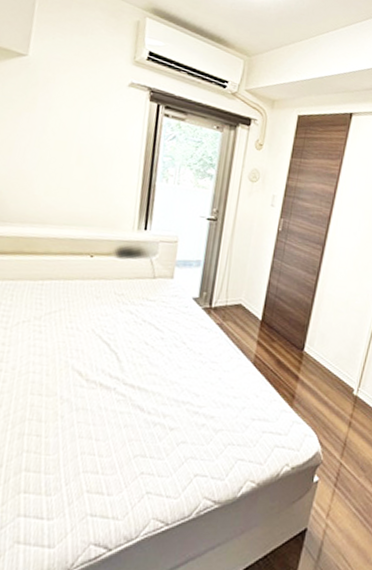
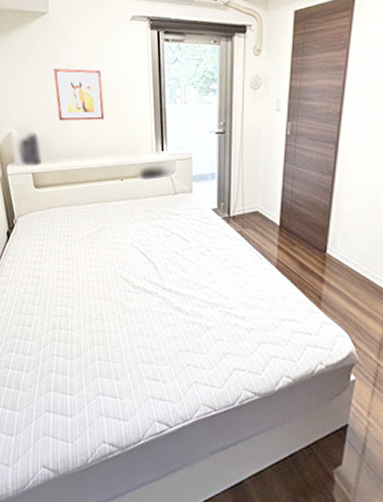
wall art: none [20,118,85,186] -> present [54,68,105,121]

